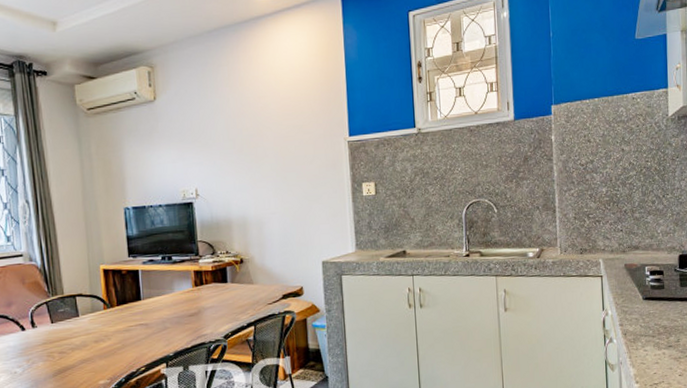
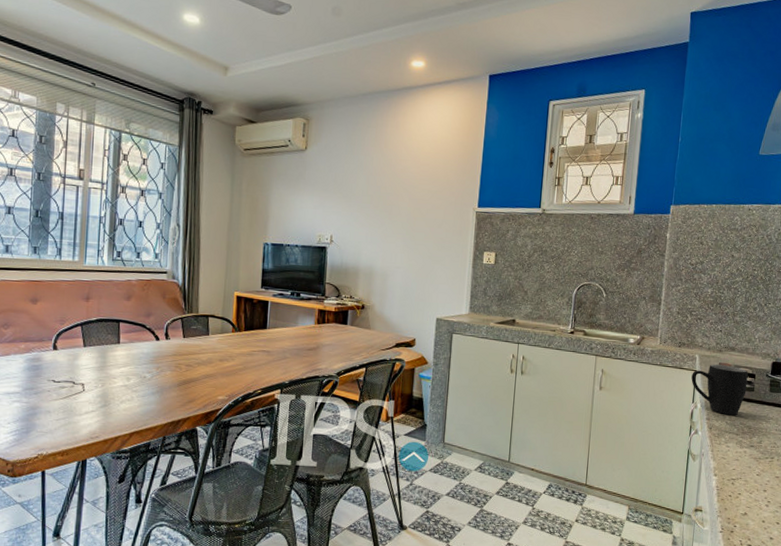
mug: none [598,265,657,318] -> present [691,364,748,416]

